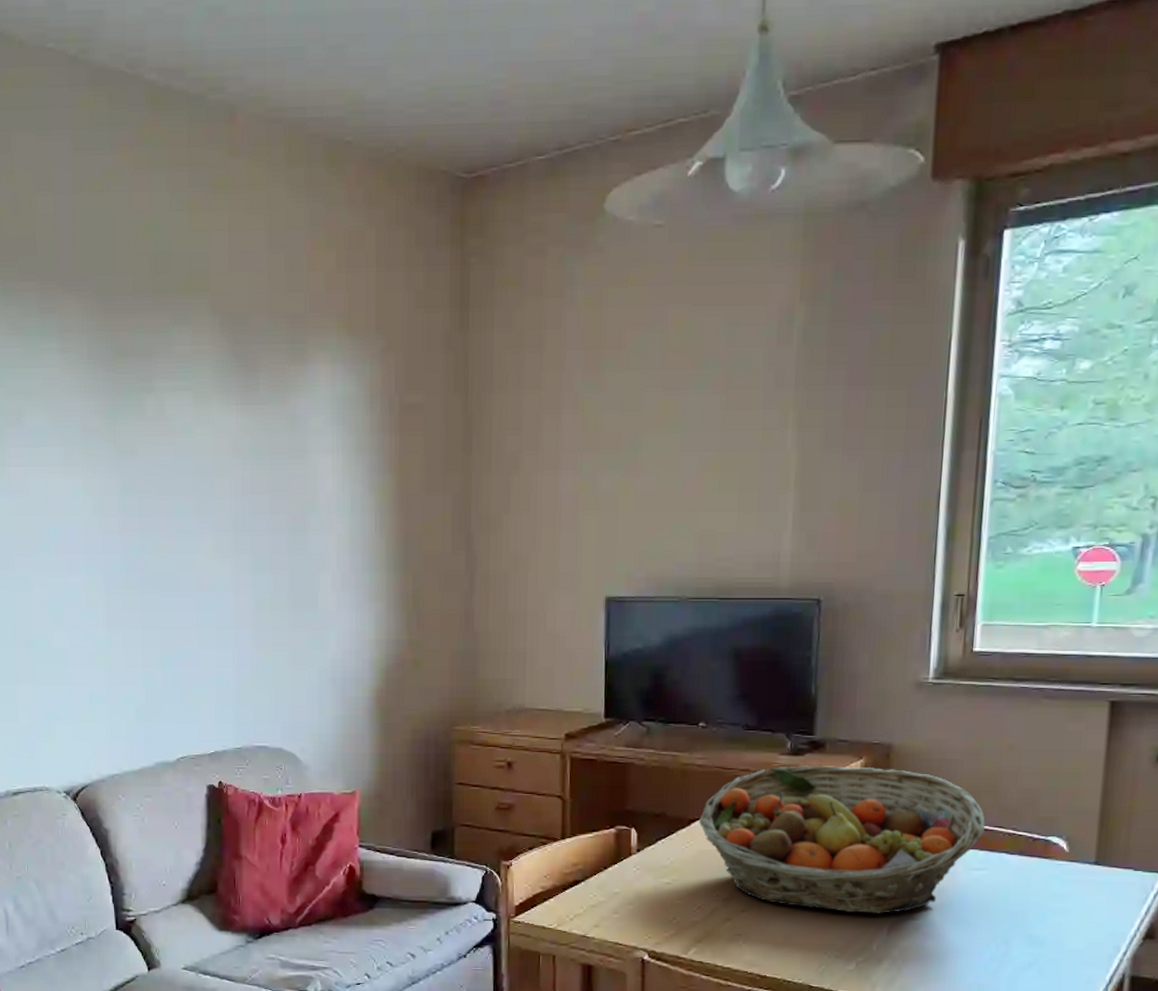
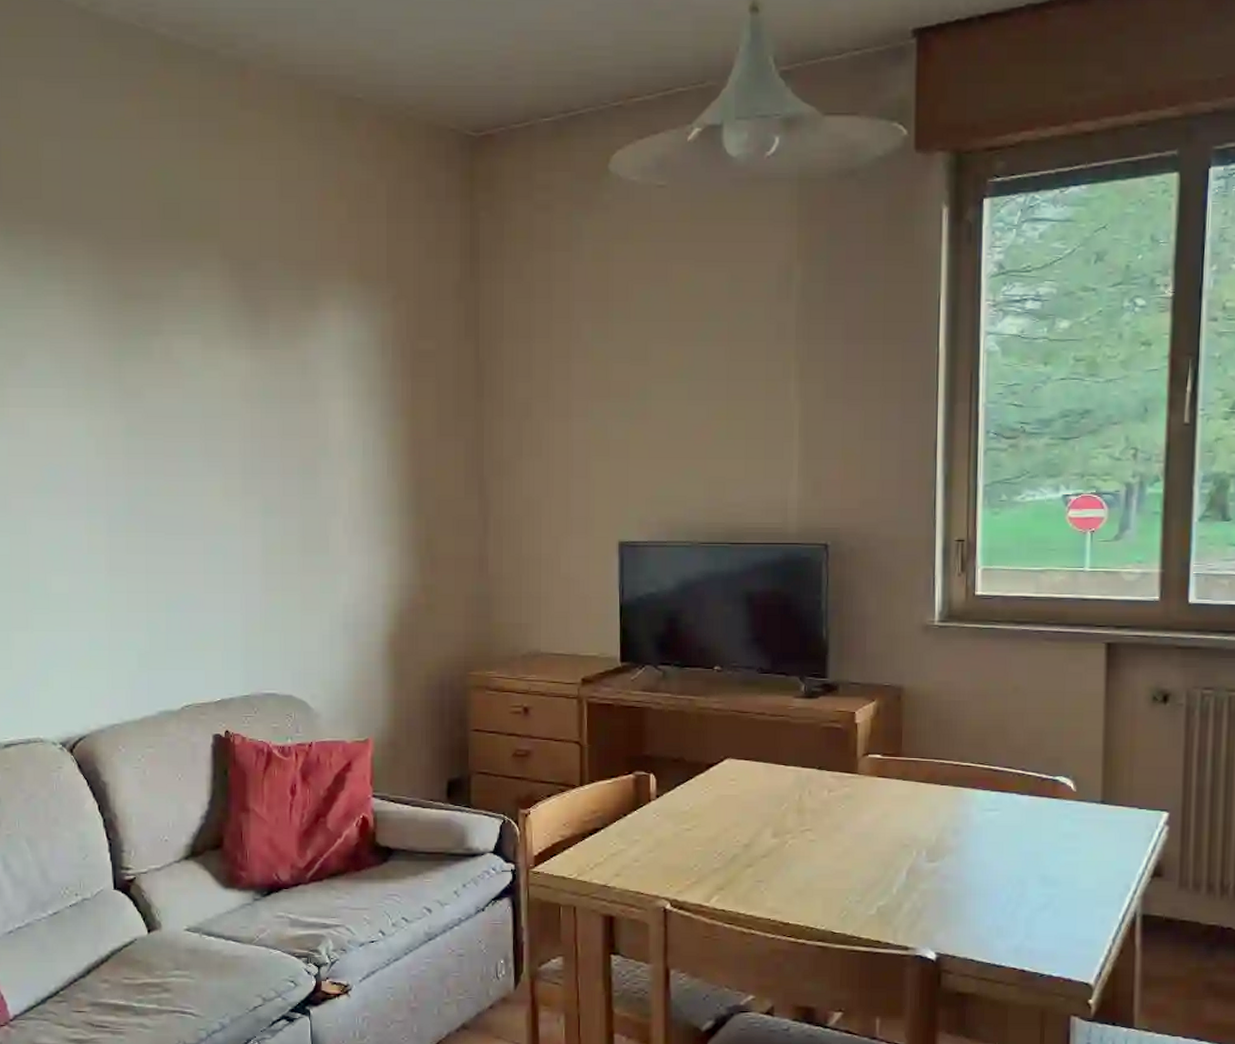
fruit basket: present [699,766,986,914] -> none [717,708,995,857]

